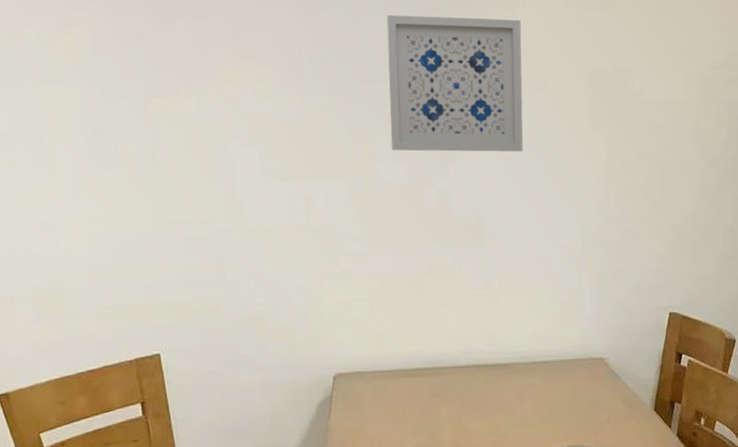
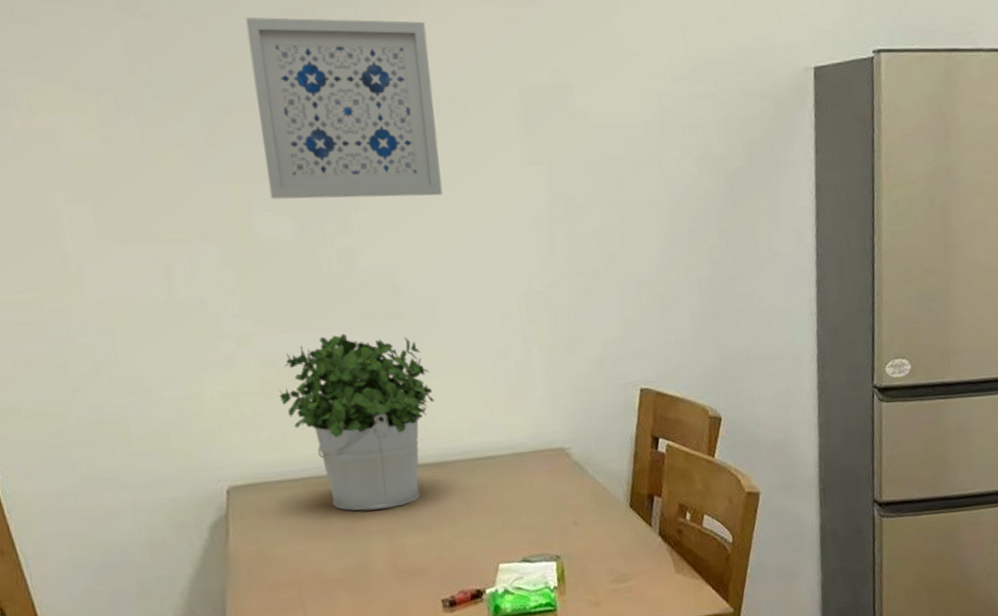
potted plant: none [381,256,502,400] -> present [278,333,435,511]

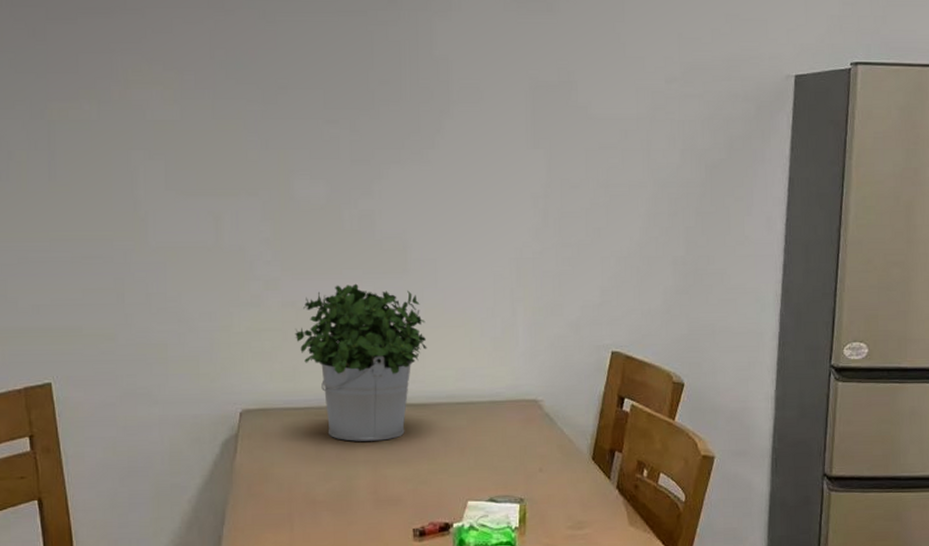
wall art: present [245,17,443,200] -> none [308,16,456,170]

